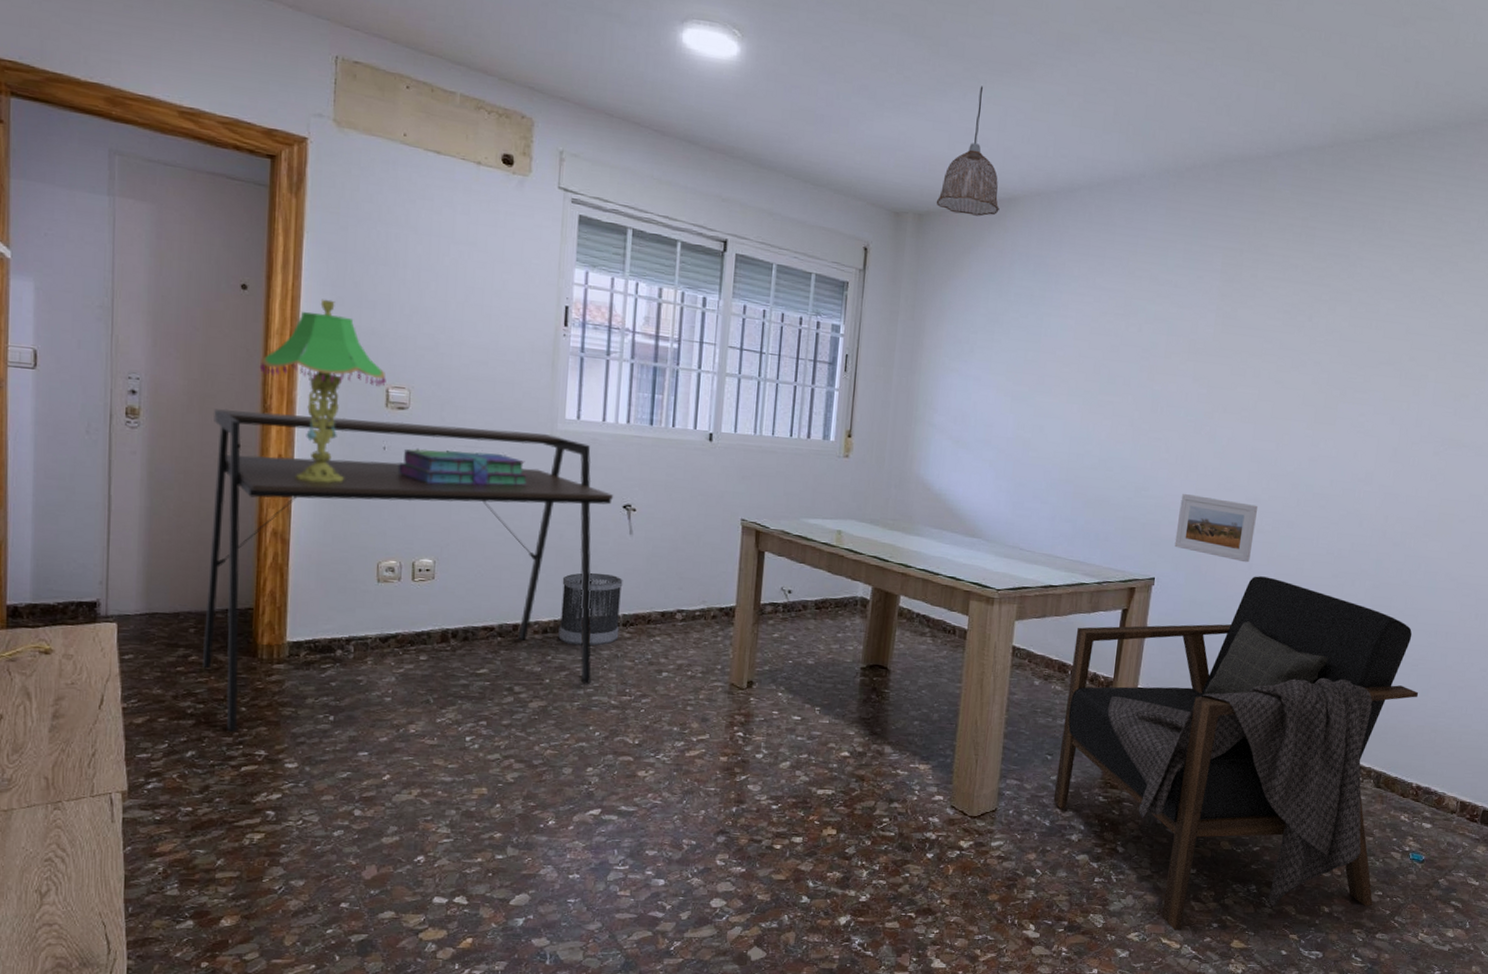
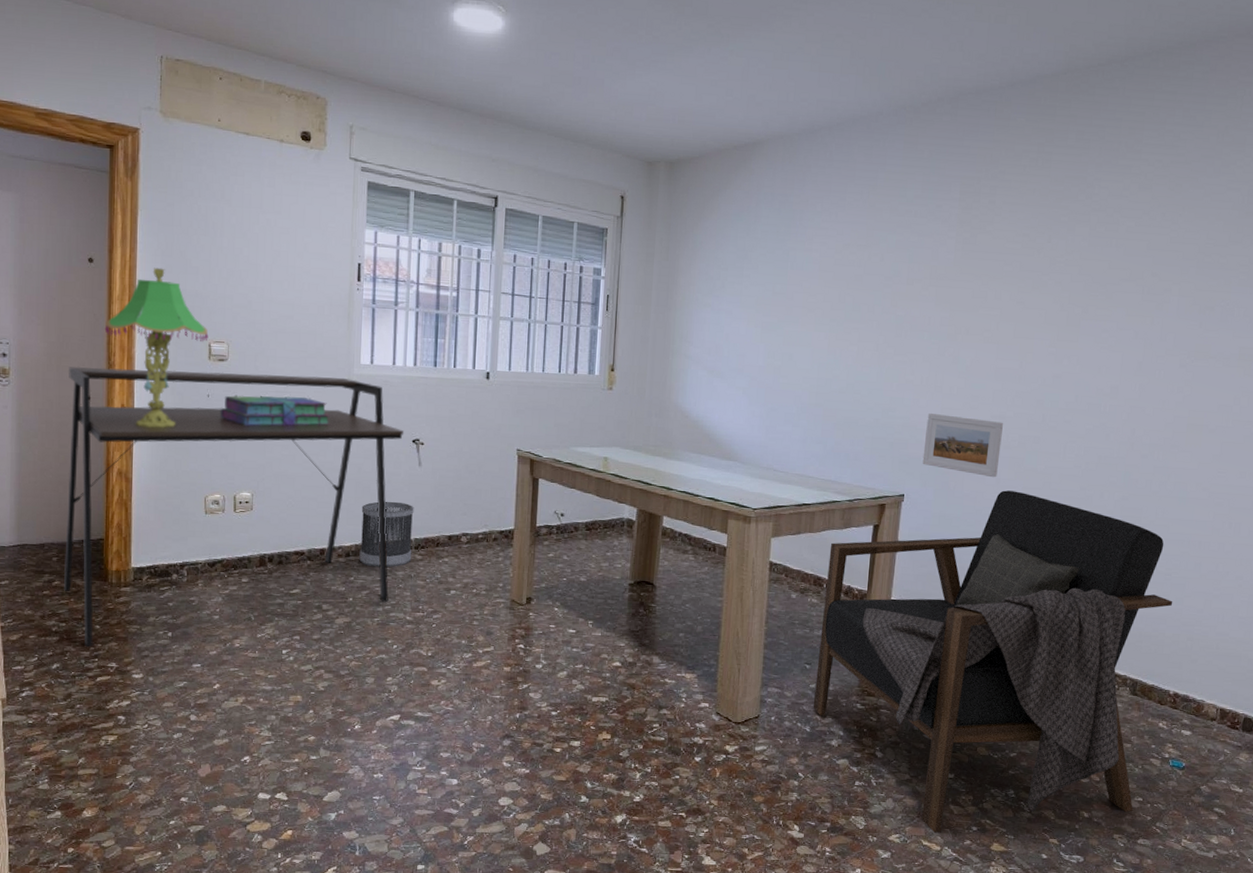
pendant lamp: present [936,86,999,217] -> none [685,40,745,161]

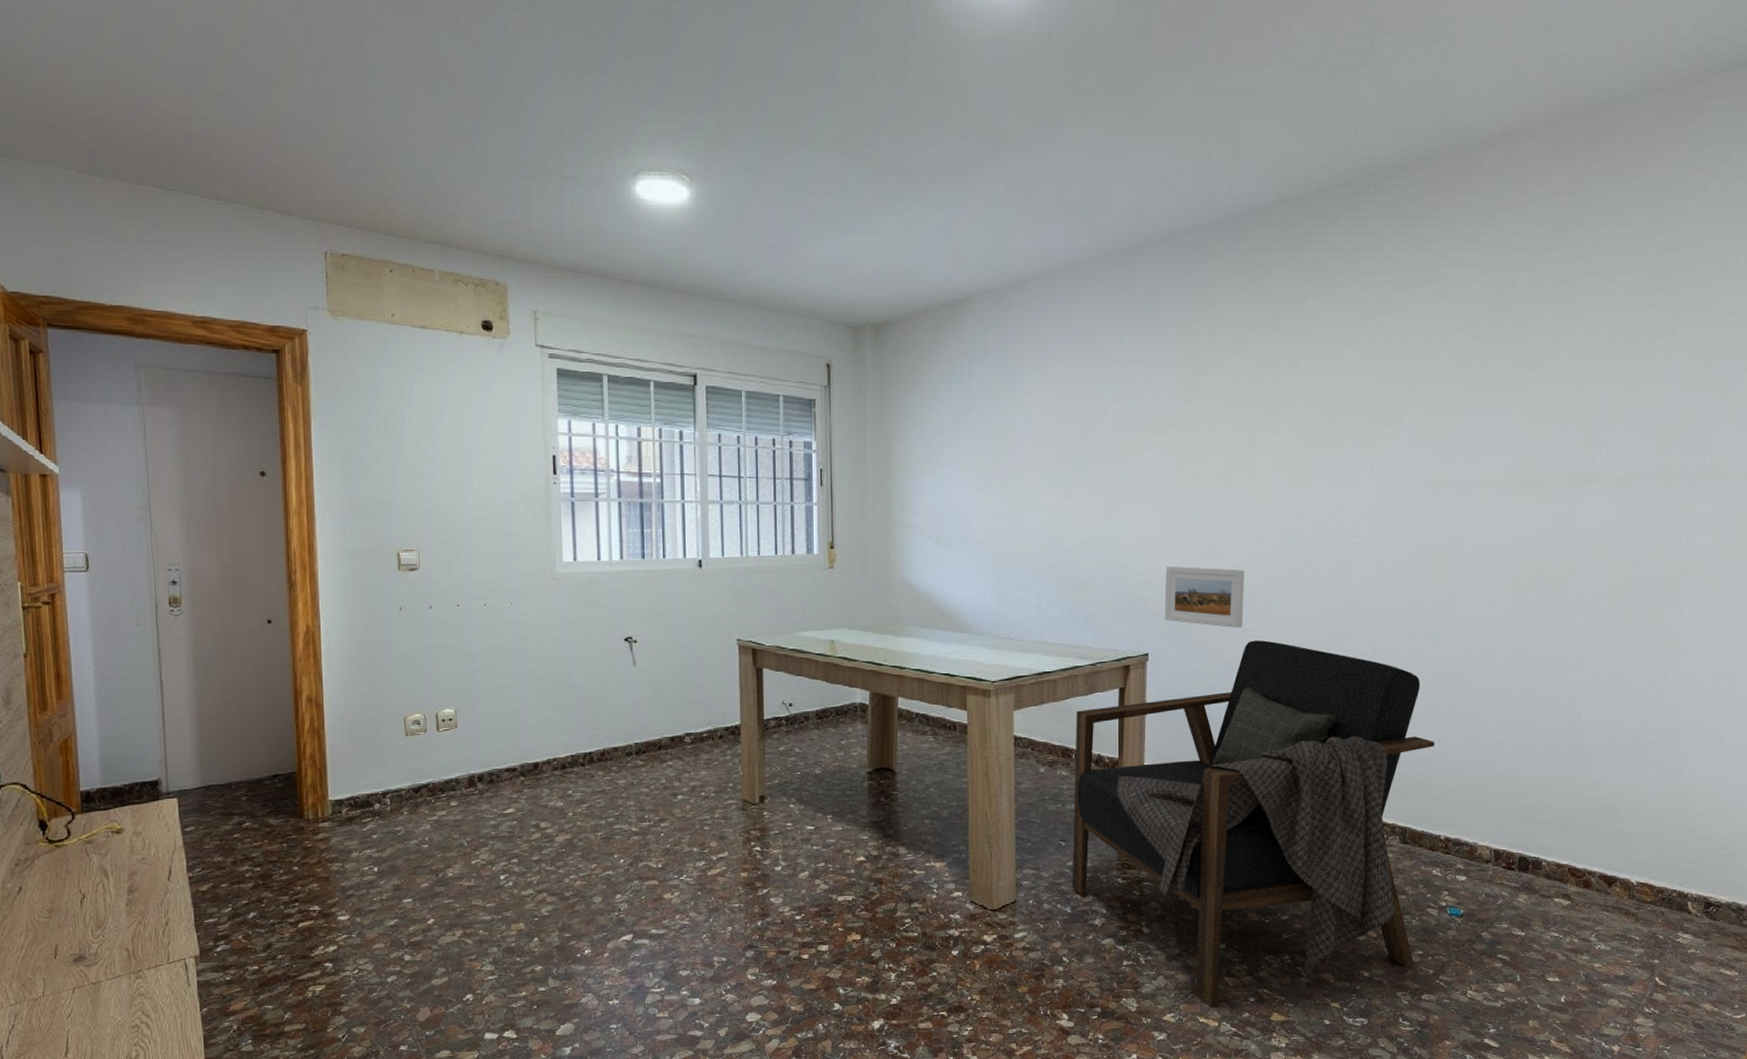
desk: present [63,366,404,647] -> none [246,578,615,891]
table lamp: present [104,267,209,428] -> none [282,476,397,648]
stack of books: present [221,395,330,426] -> none [415,601,534,637]
wastebasket: present [359,501,414,568] -> none [575,705,633,778]

